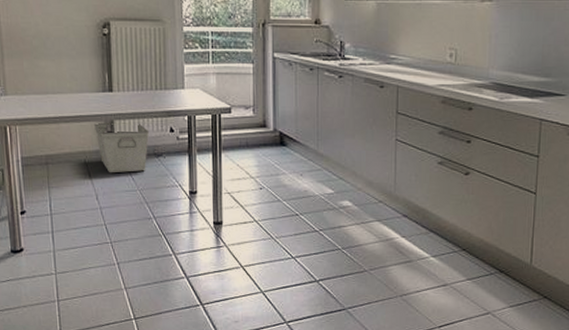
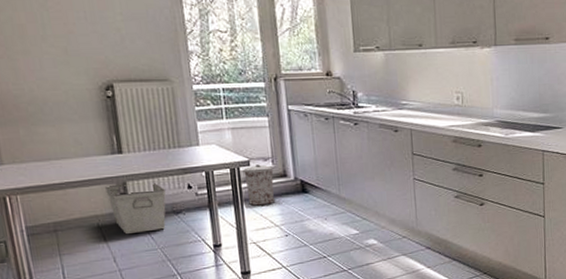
trash can: none [224,112,254,155] -> present [243,164,275,206]

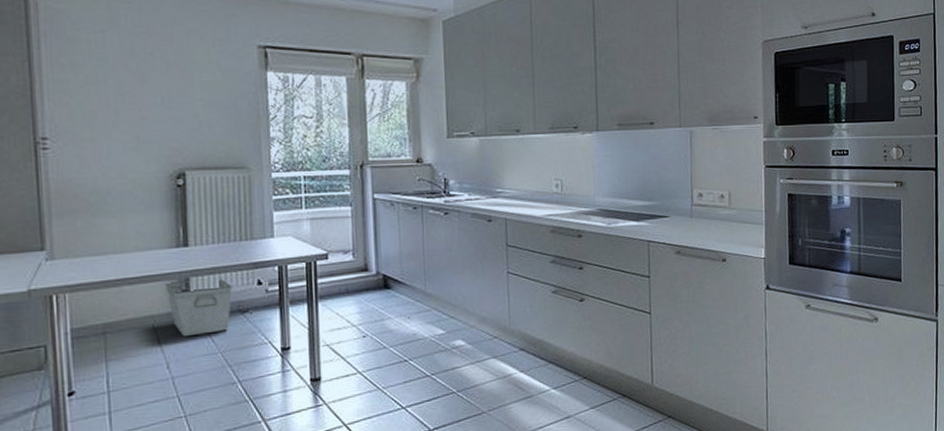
trash can: present [243,164,275,206] -> none [321,258,354,304]

